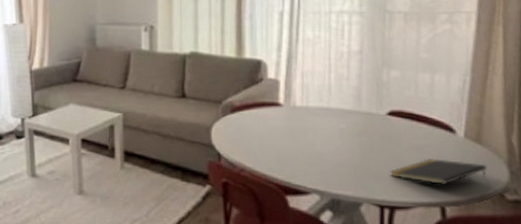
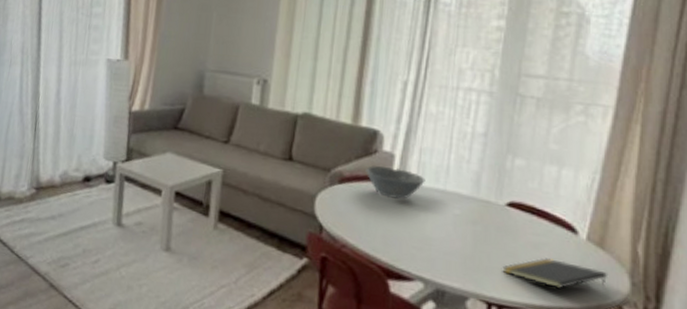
bowl: none [254,93,310,121] -> present [366,166,426,199]

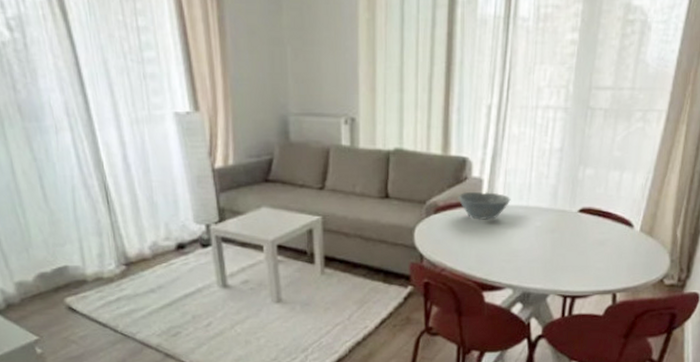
notepad: present [502,258,609,288] -> none [575,251,655,274]

